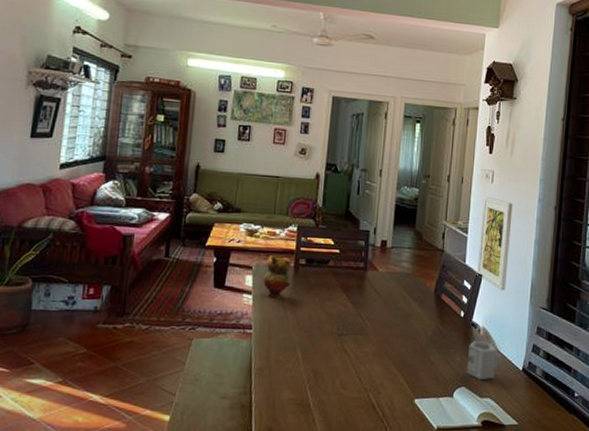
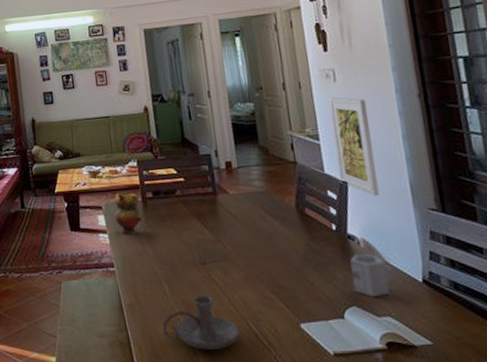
candle holder: none [287,365,359,418] -> present [162,295,239,350]

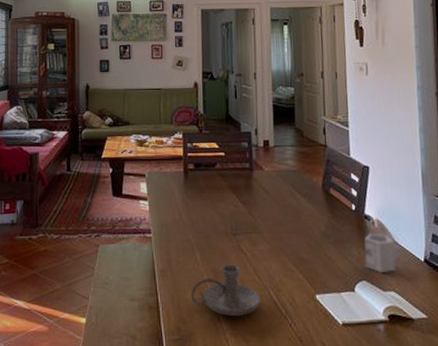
teapot: present [114,192,142,233] -> none [156,162,181,202]
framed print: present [328,97,380,196] -> none [359,88,395,181]

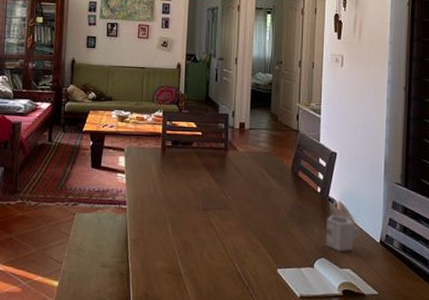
candle holder: present [191,264,260,316] -> none [160,237,225,285]

